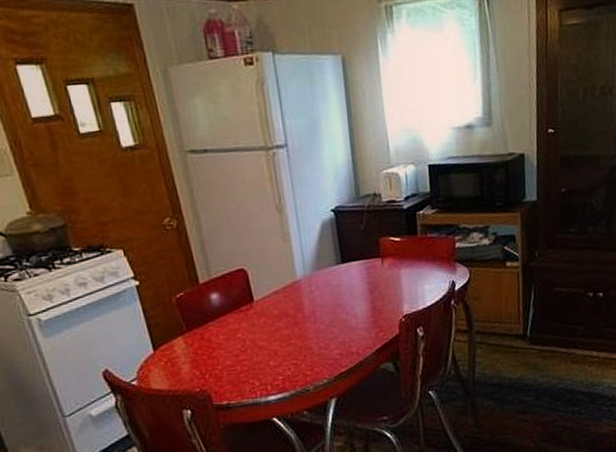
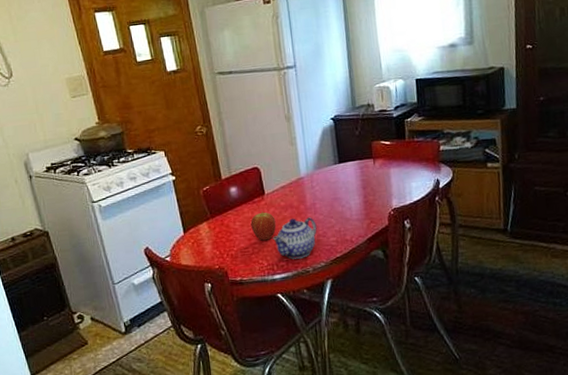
fruit: none [237,322,269,357] -> present [250,212,276,241]
teapot: none [265,327,318,377] -> present [273,217,317,259]

